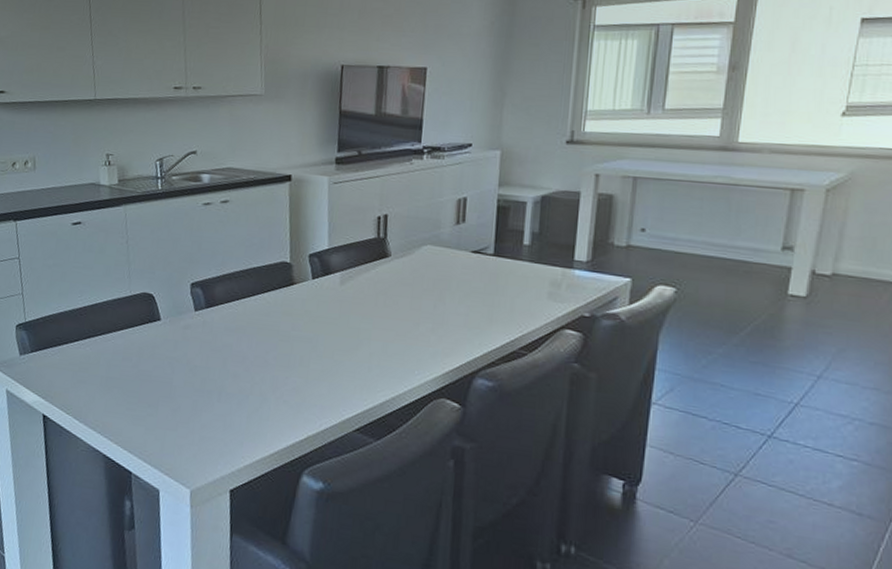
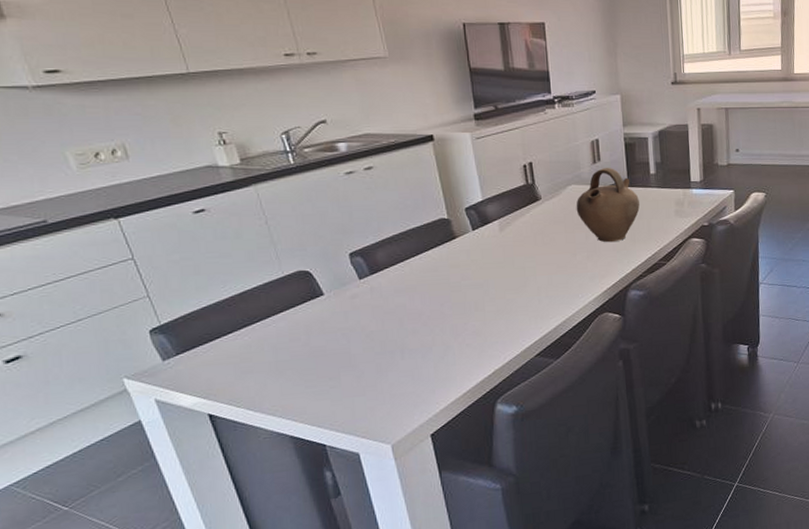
jug: none [428,231,505,318] -> present [576,168,640,243]

